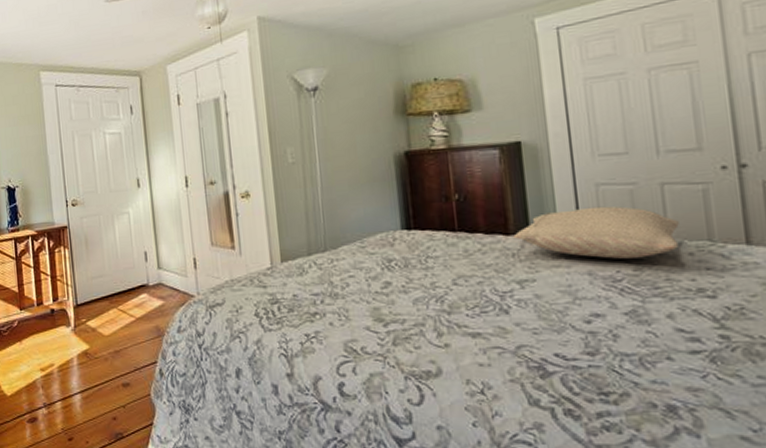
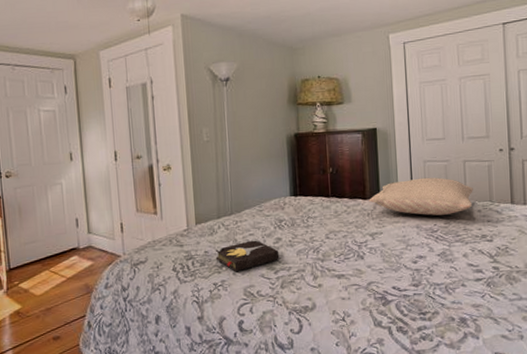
hardback book: none [305,282,390,322] -> present [215,239,280,272]

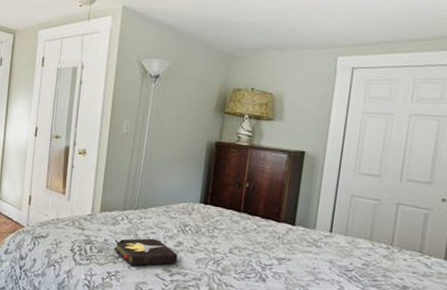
pillow: present [369,177,473,216] -> none [282,210,403,257]

